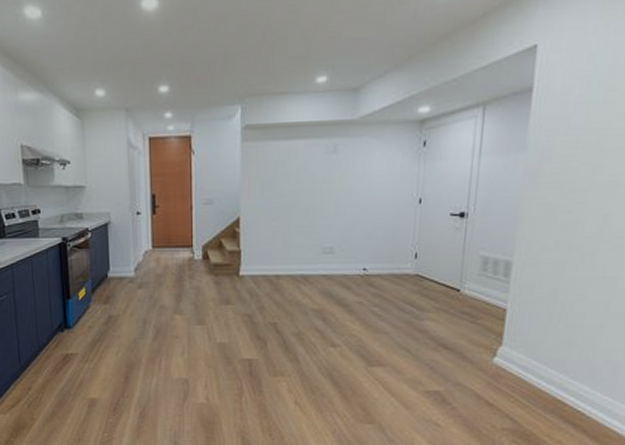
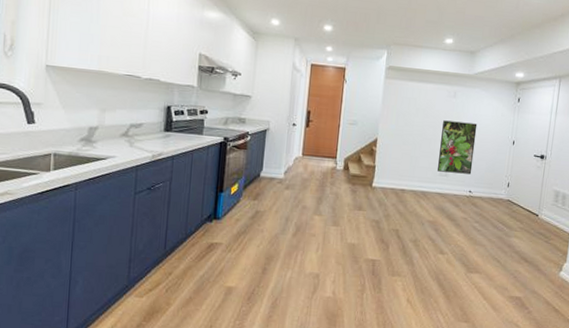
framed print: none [320,182,369,249] -> present [438,120,478,174]

